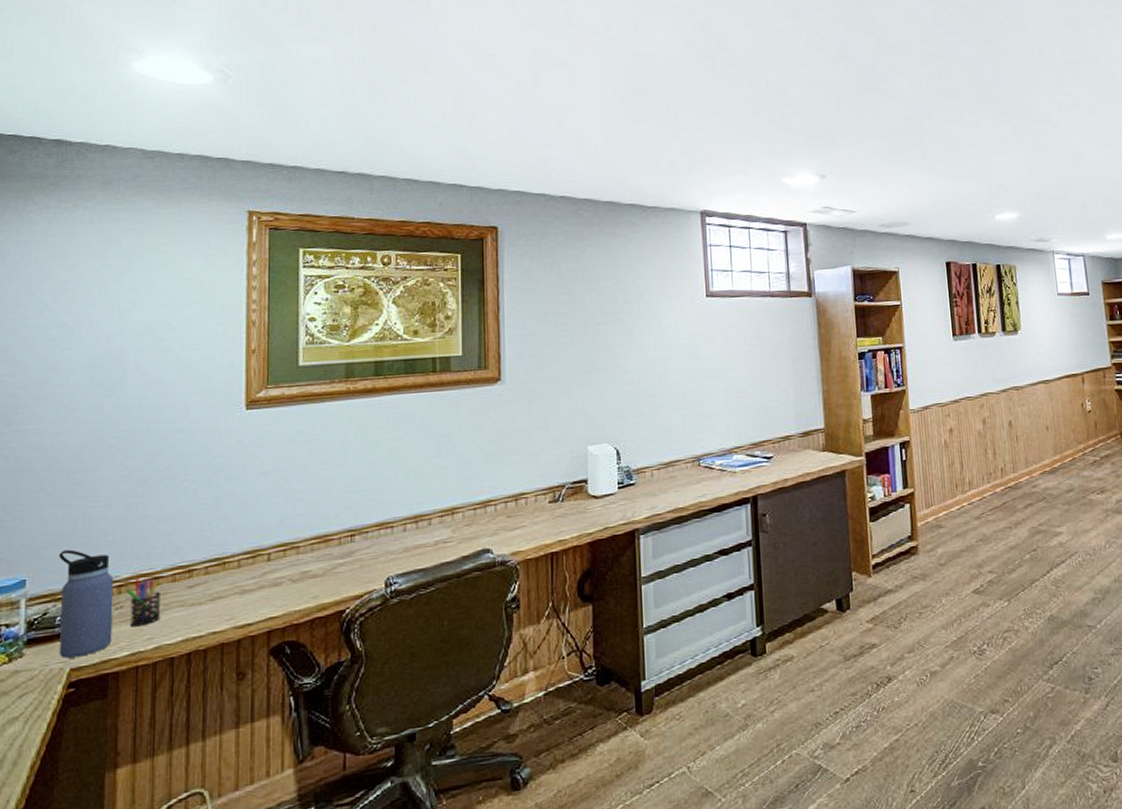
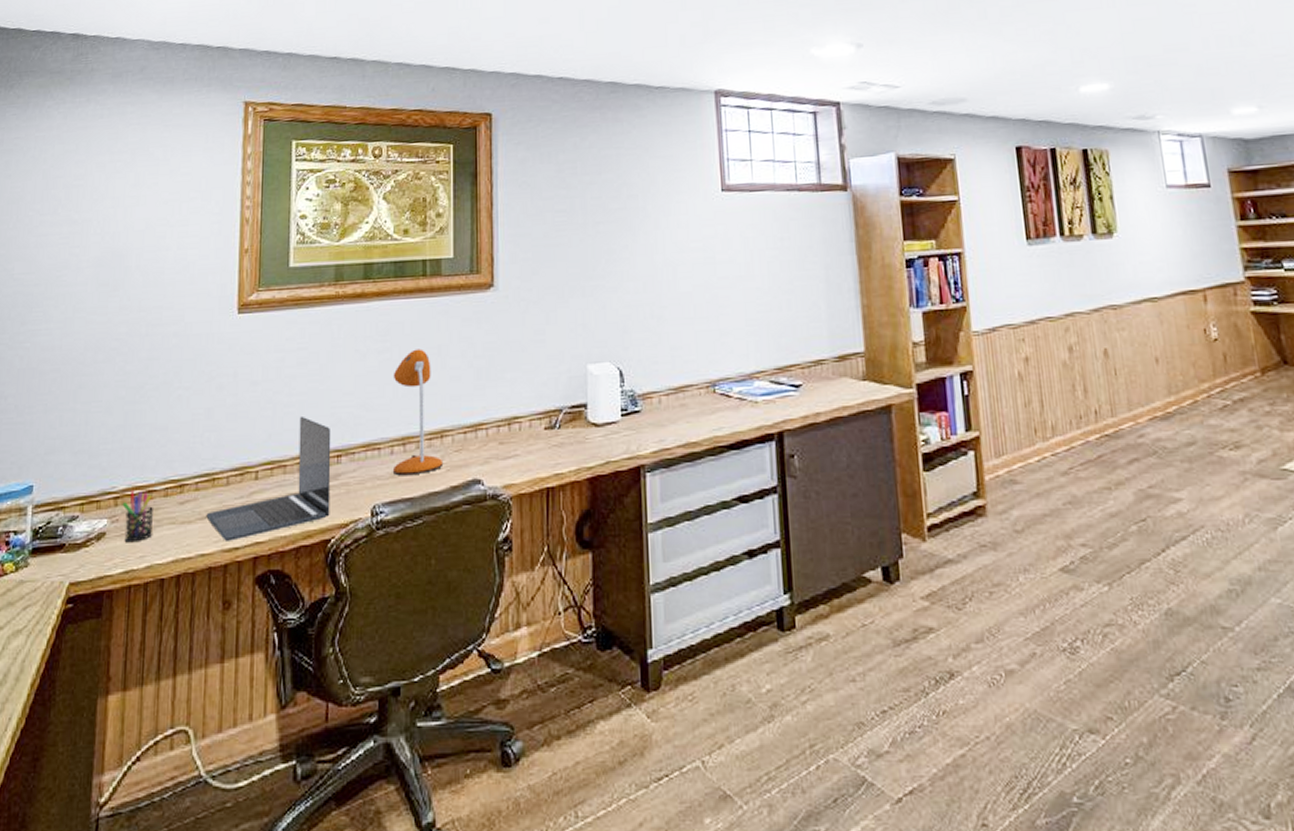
water bottle: present [59,549,114,658] -> none [60,456,111,571]
laptop: none [217,501,344,619] -> present [206,415,331,541]
desk lamp: none [404,437,455,550] -> present [393,349,444,476]

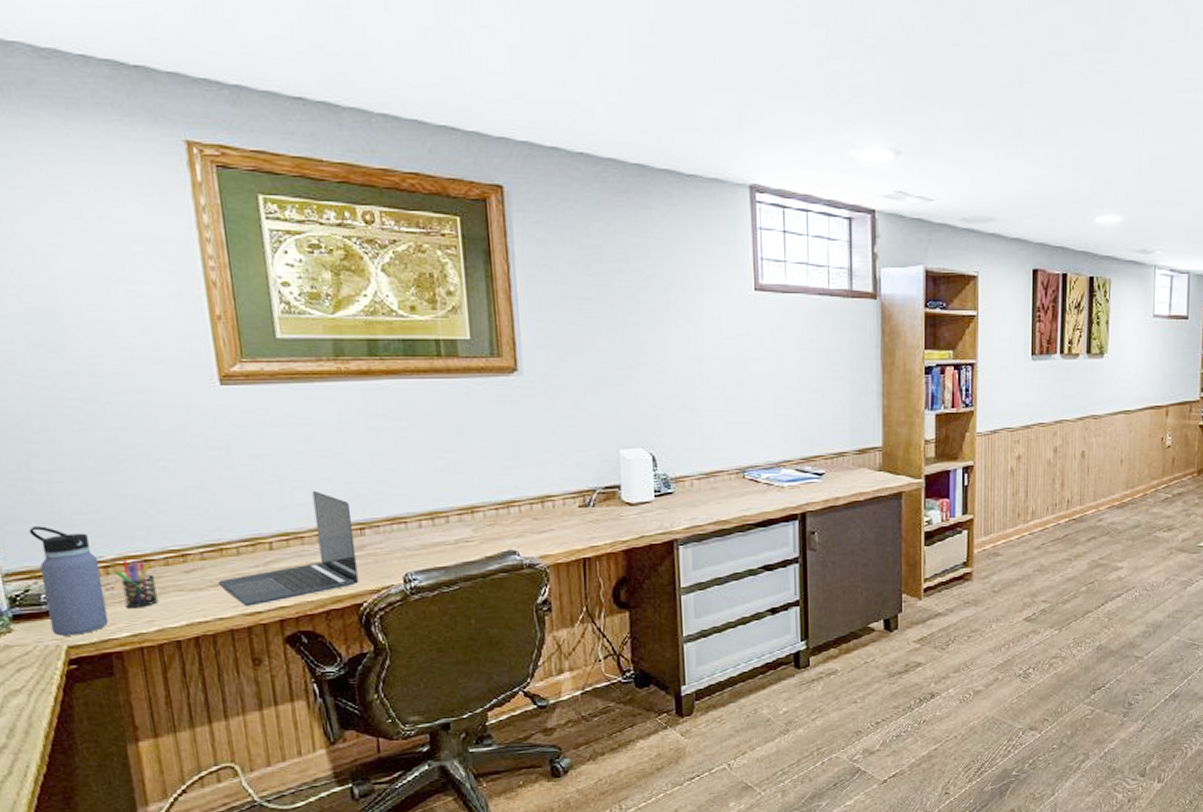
water bottle: none [60,456,111,571] -> present [29,526,109,636]
desk lamp: present [393,349,444,476] -> none [413,429,477,547]

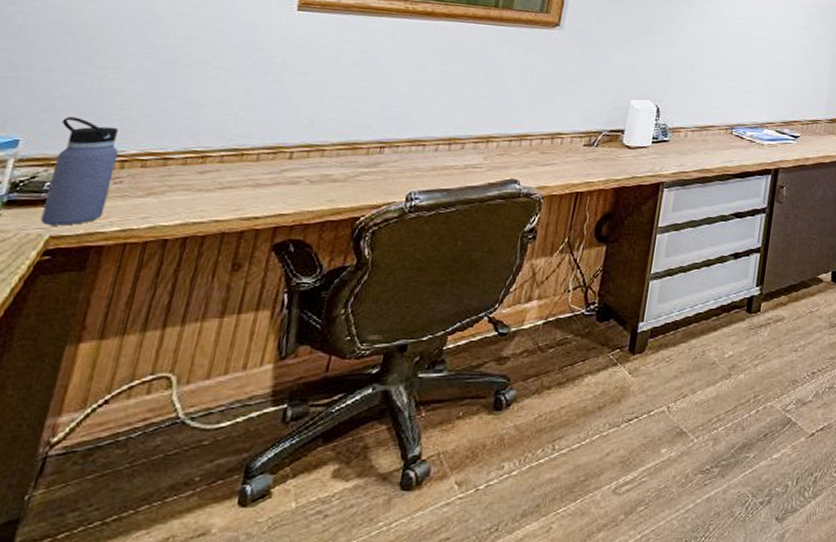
pen holder: present [114,560,159,609] -> none [126,156,169,204]
laptop: present [218,490,359,606] -> none [227,108,378,211]

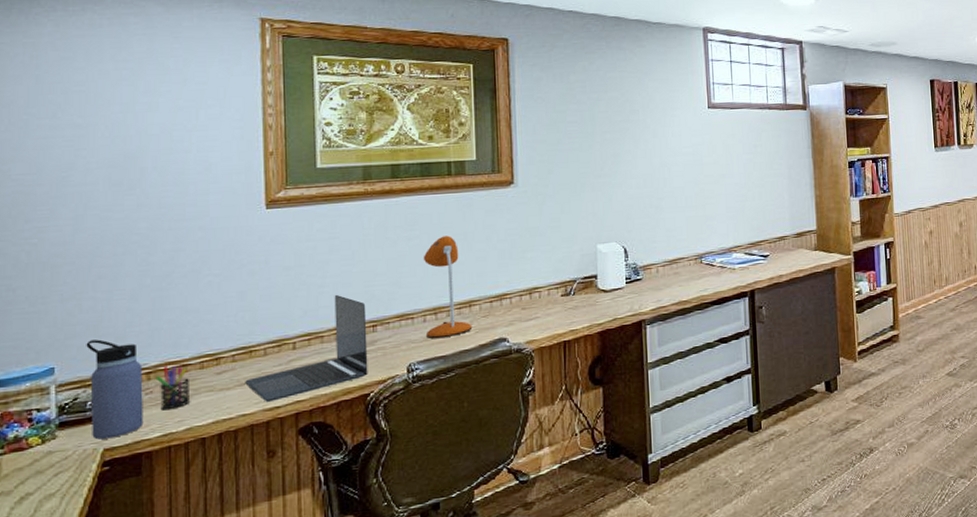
pen holder: none [126,156,169,204] -> present [155,366,191,411]
laptop: none [227,108,378,211] -> present [245,294,368,402]
desk lamp: none [435,66,489,171] -> present [423,235,473,339]

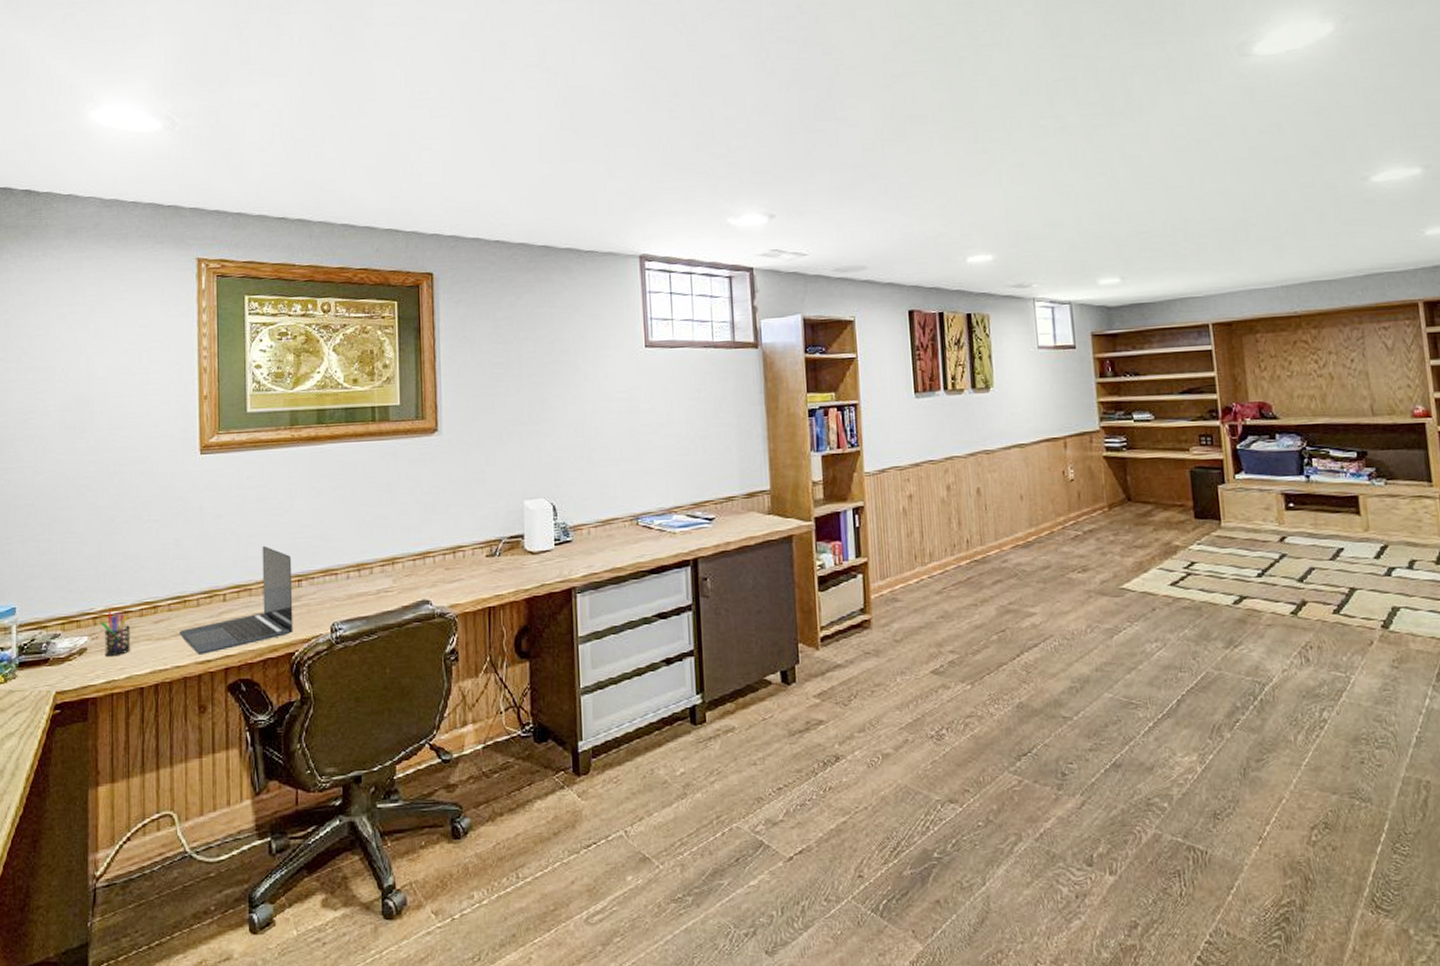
water bottle: present [86,339,144,440] -> none [42,582,90,682]
desk lamp: present [423,235,473,339] -> none [347,486,395,598]

